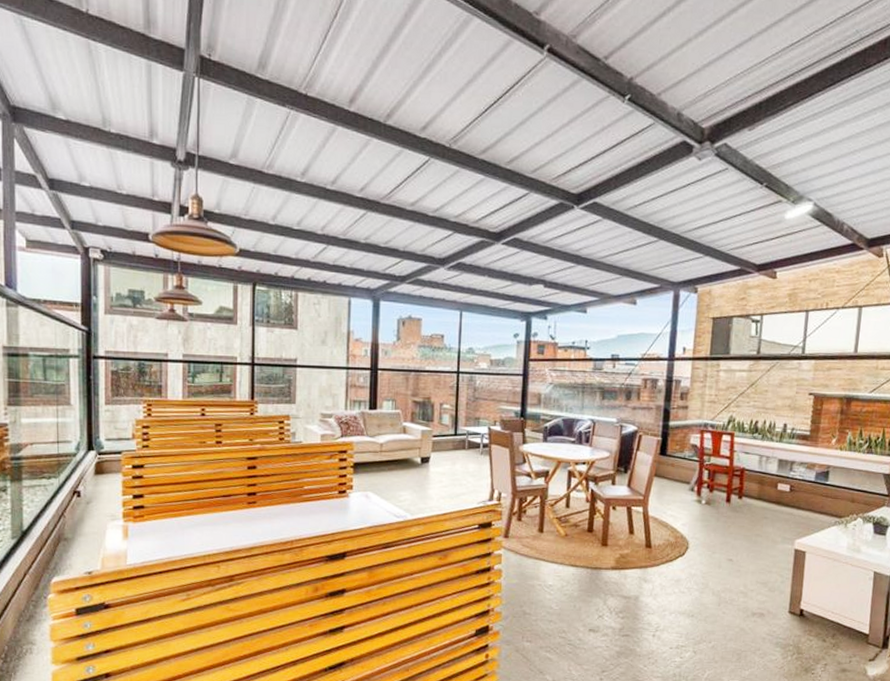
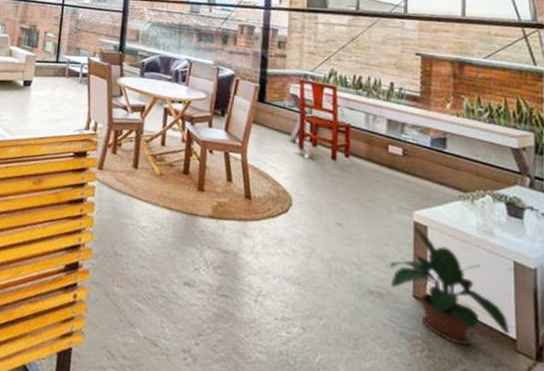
potted plant: none [771,553,864,646] -> present [389,226,509,346]

